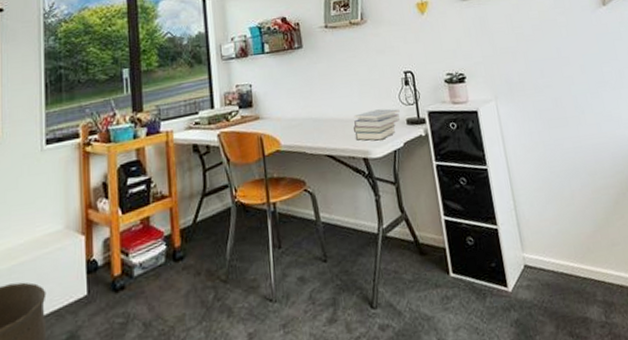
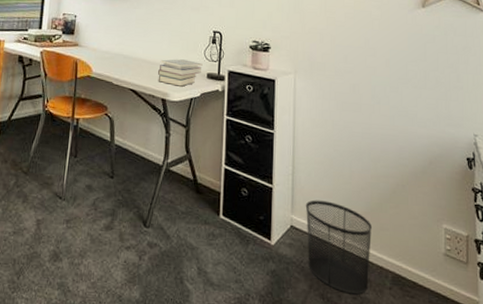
waste bin: none [534,228,613,324] -> present [305,200,372,295]

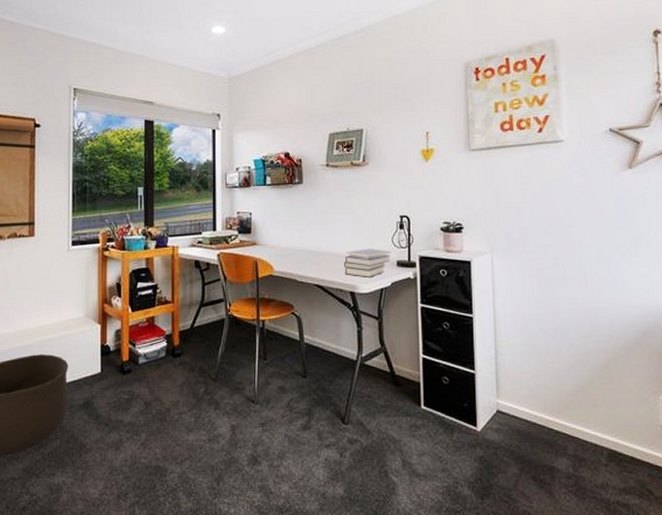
waste bin: present [305,200,372,295] -> none [511,382,584,474]

